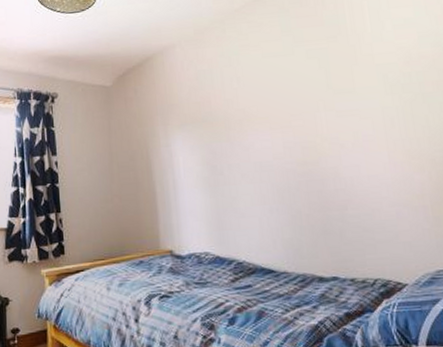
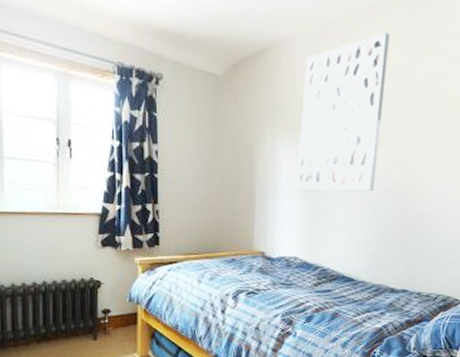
wall art: none [188,26,277,183] -> present [297,31,390,192]

